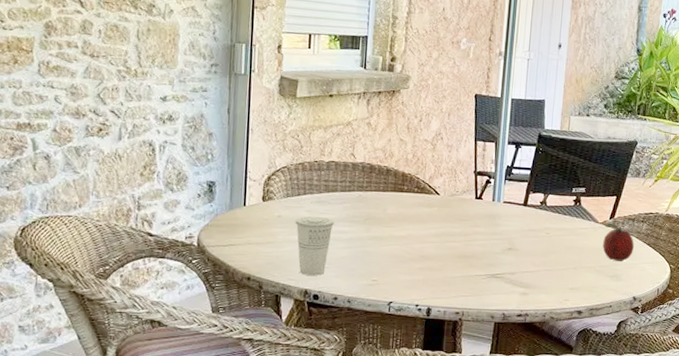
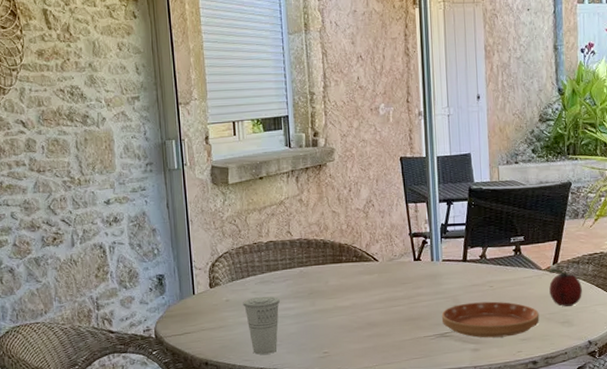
saucer: none [495,246,590,285] -> present [441,301,540,338]

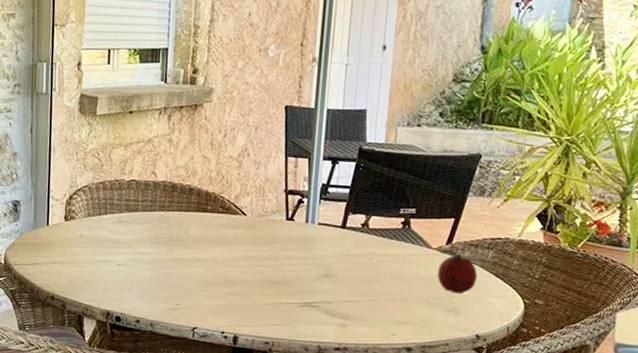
cup: present [243,296,280,355] -> none [97,236,136,297]
saucer: present [441,301,540,338] -> none [308,273,422,317]

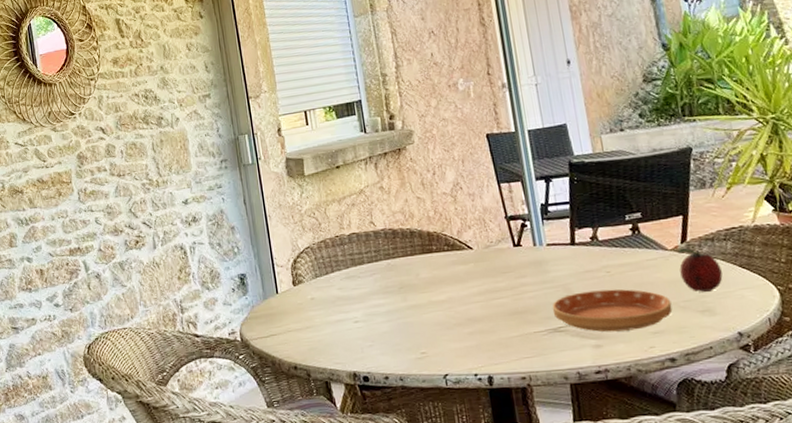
saucer: none [308,273,422,317] -> present [552,289,673,332]

